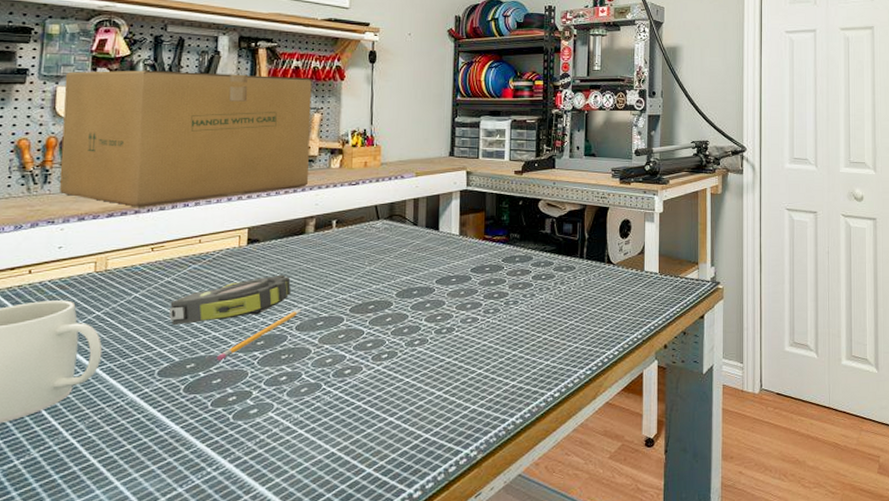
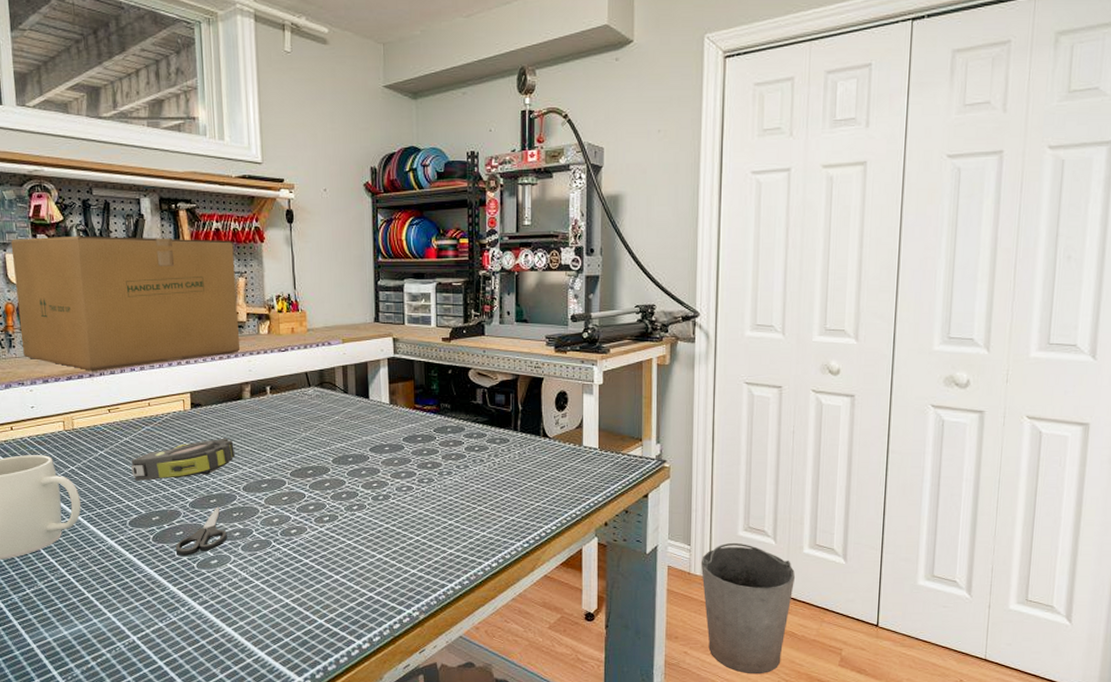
scissors: none [209,349,272,408] -> present [175,506,228,557]
pencil: present [217,308,302,361] -> none [177,470,247,516]
bucket: none [752,358,836,490] -> present [700,542,796,674]

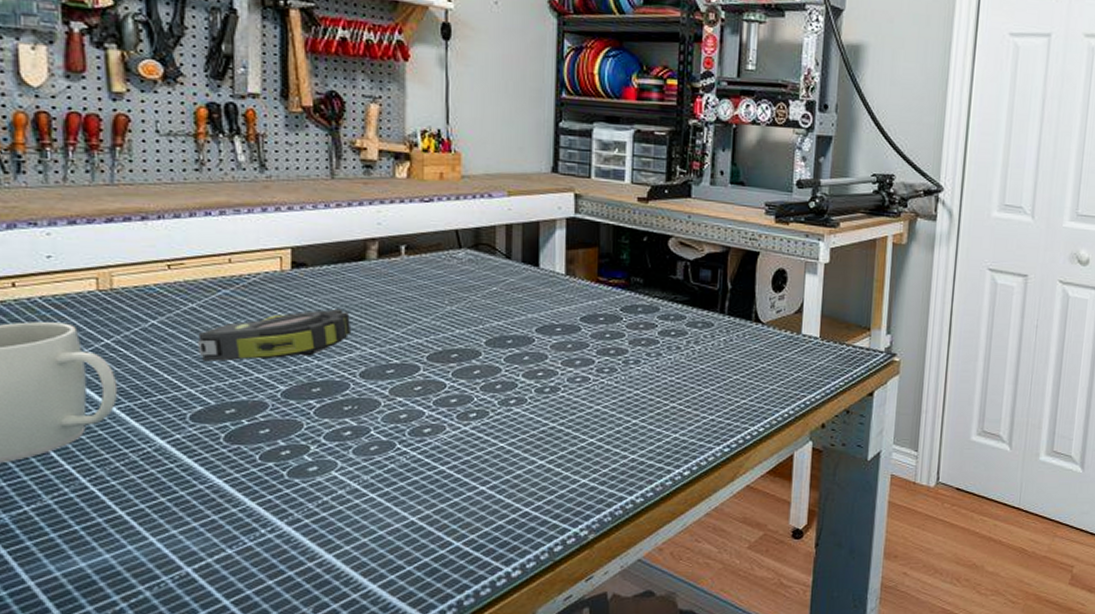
box: present [10,235,240,371] -> none [27,24,366,213]
scissors: present [175,506,228,557] -> none [257,397,334,462]
bucket: present [700,542,796,674] -> none [927,448,1030,596]

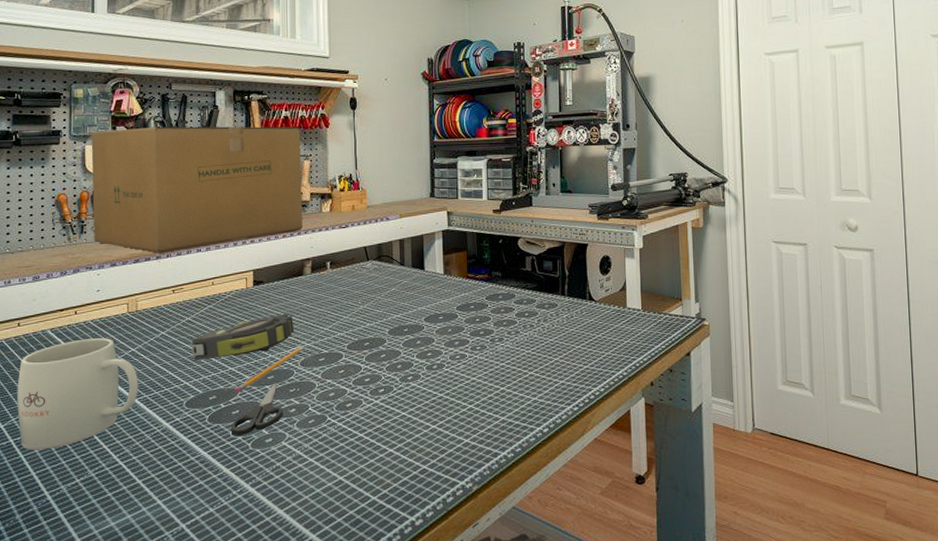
box: none [27,24,366,213] -> present [91,126,302,253]
scissors: none [257,397,334,462] -> present [230,383,283,437]
pencil: none [263,352,366,408] -> present [234,345,305,394]

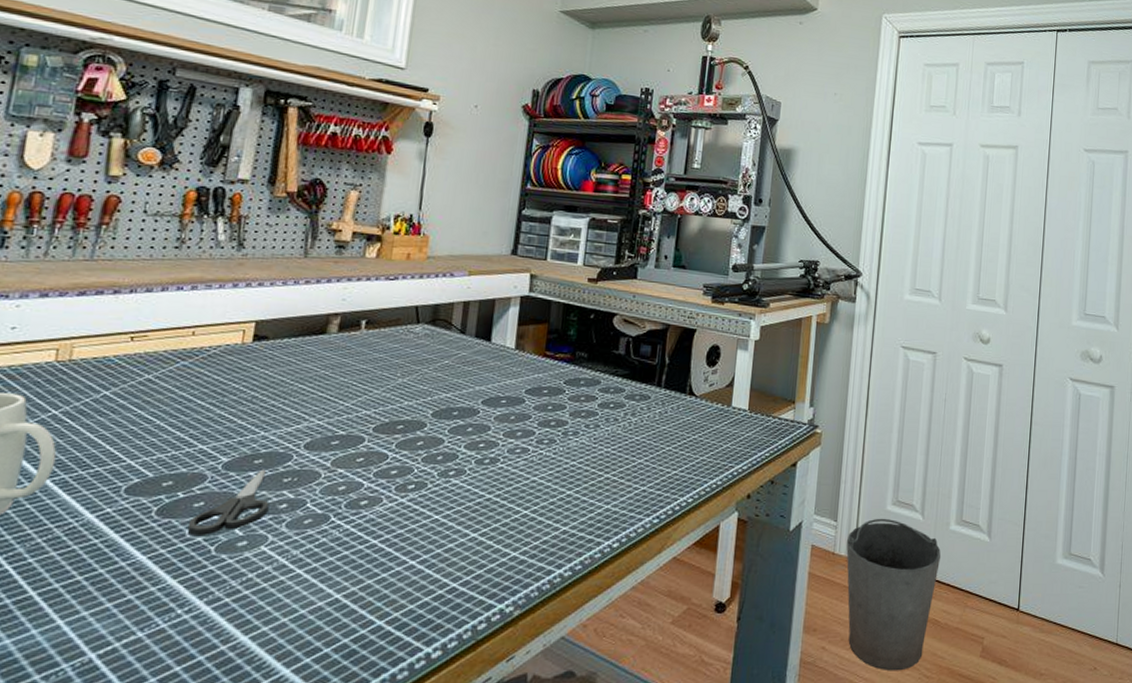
box: present [91,126,302,253] -> none [19,114,352,287]
tape measure: present [192,313,295,360] -> none [145,380,303,433]
pencil: present [234,345,305,394] -> none [202,423,314,480]
bucket: none [744,397,835,533] -> present [846,518,942,671]

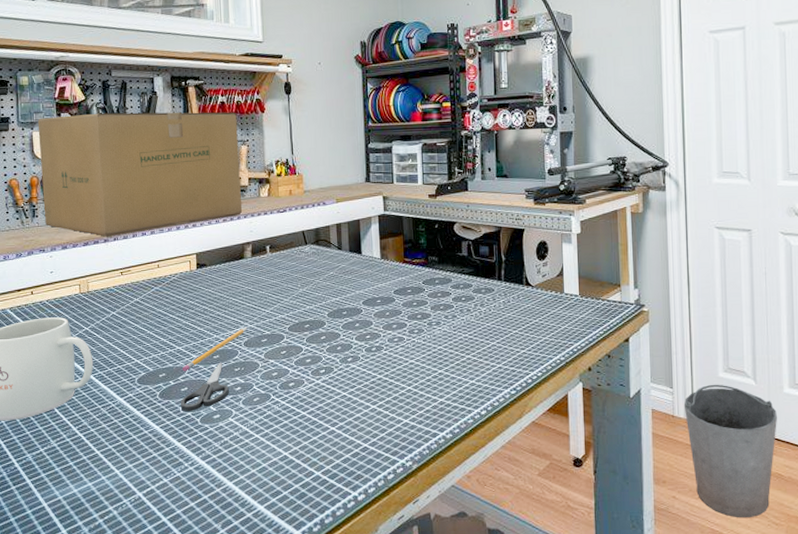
box: none [19,114,352,287] -> present [37,112,242,236]
pencil: none [202,423,314,480] -> present [182,326,248,372]

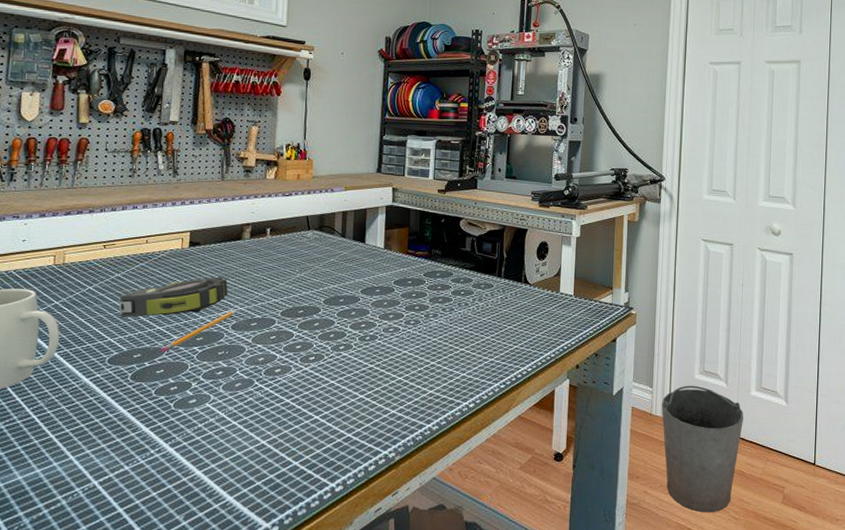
box: present [37,112,242,236] -> none [23,78,251,207]
tape measure: none [140,295,238,339] -> present [119,276,228,318]
scissors: present [180,362,229,412] -> none [153,344,210,396]

